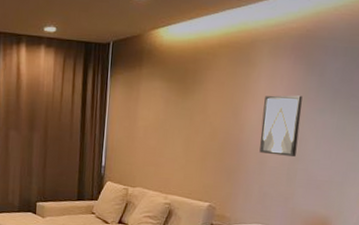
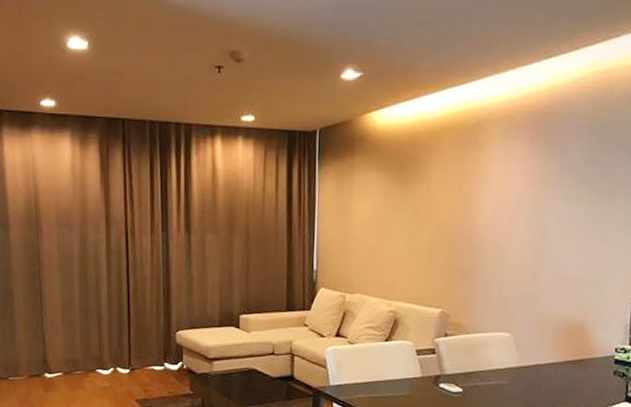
wall art: present [259,95,303,157] -> none [496,181,543,252]

